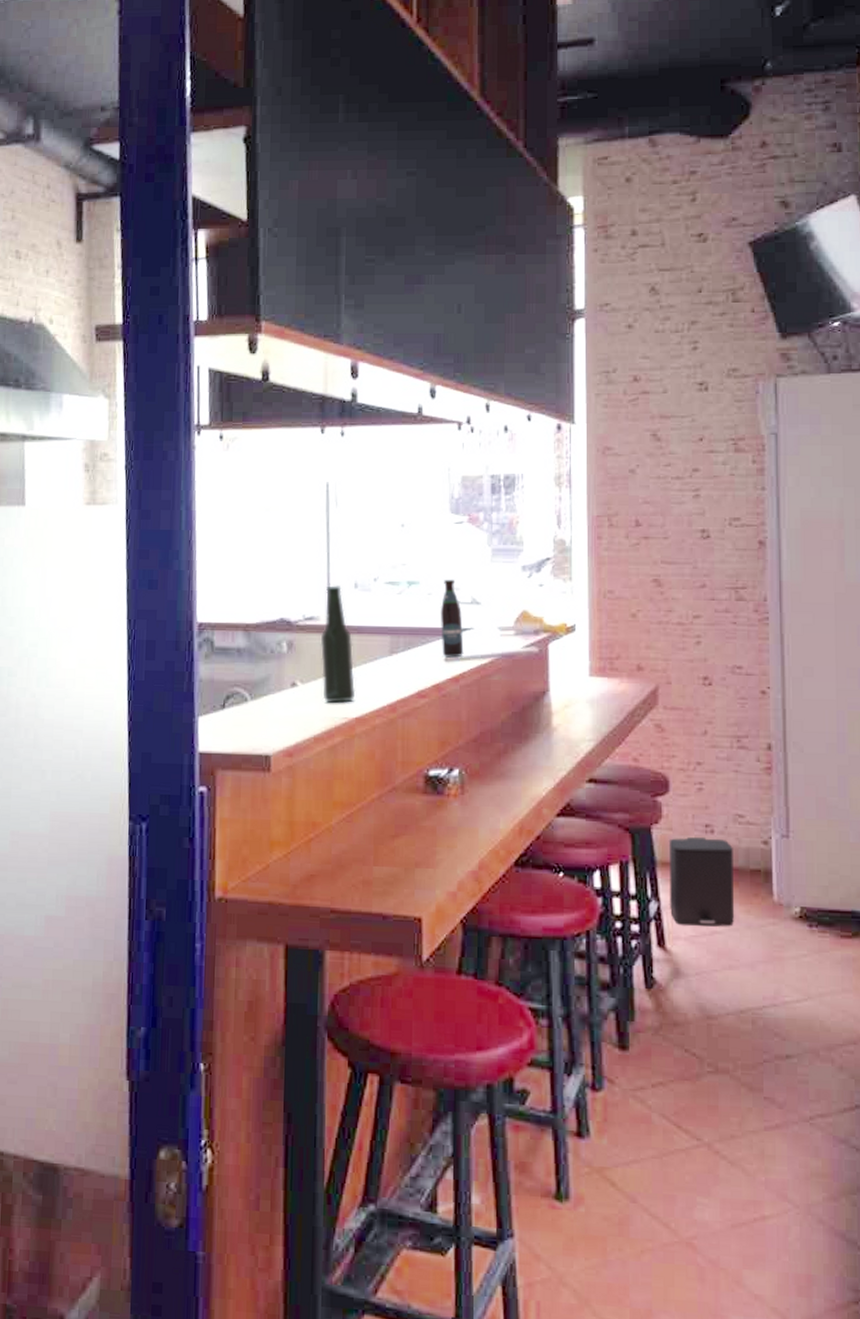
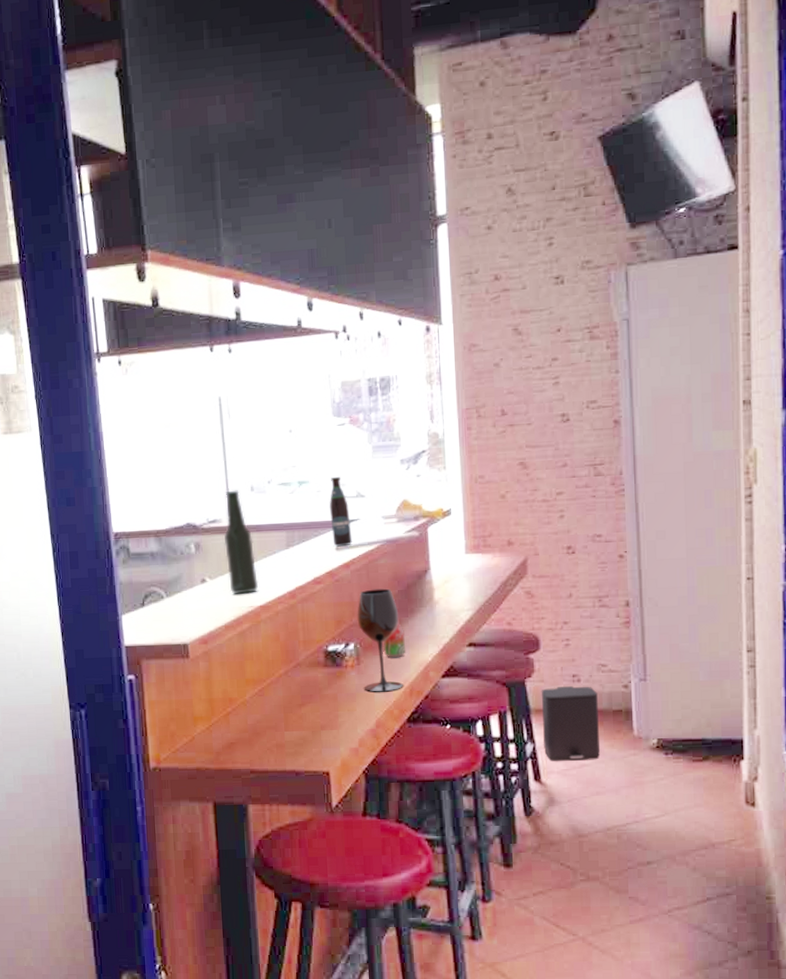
wineglass: none [463,708,513,828] -> present [356,588,404,692]
soda can: none [492,749,518,789] -> present [384,622,406,657]

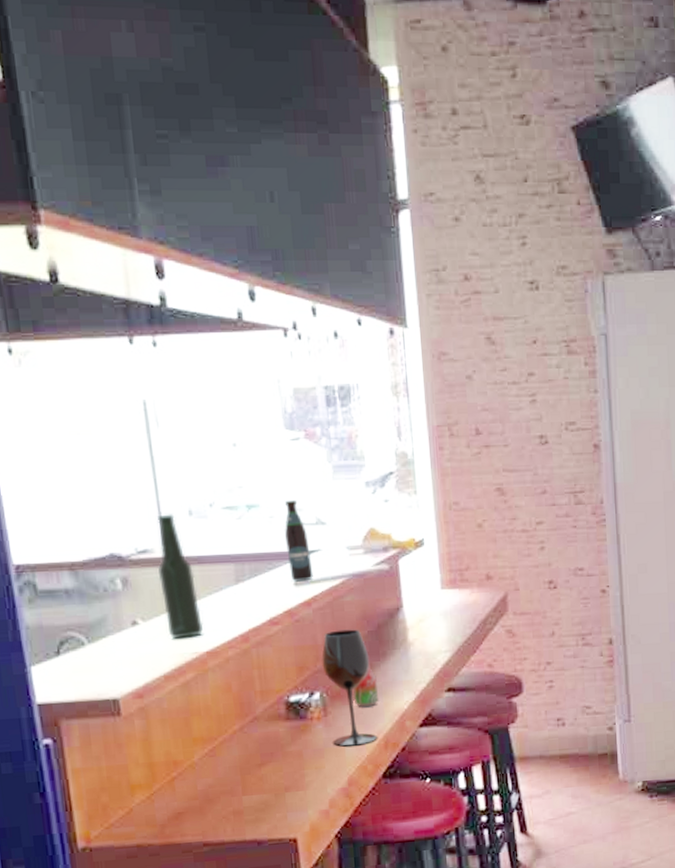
pedal bin: present [541,686,600,762] -> none [525,730,586,812]

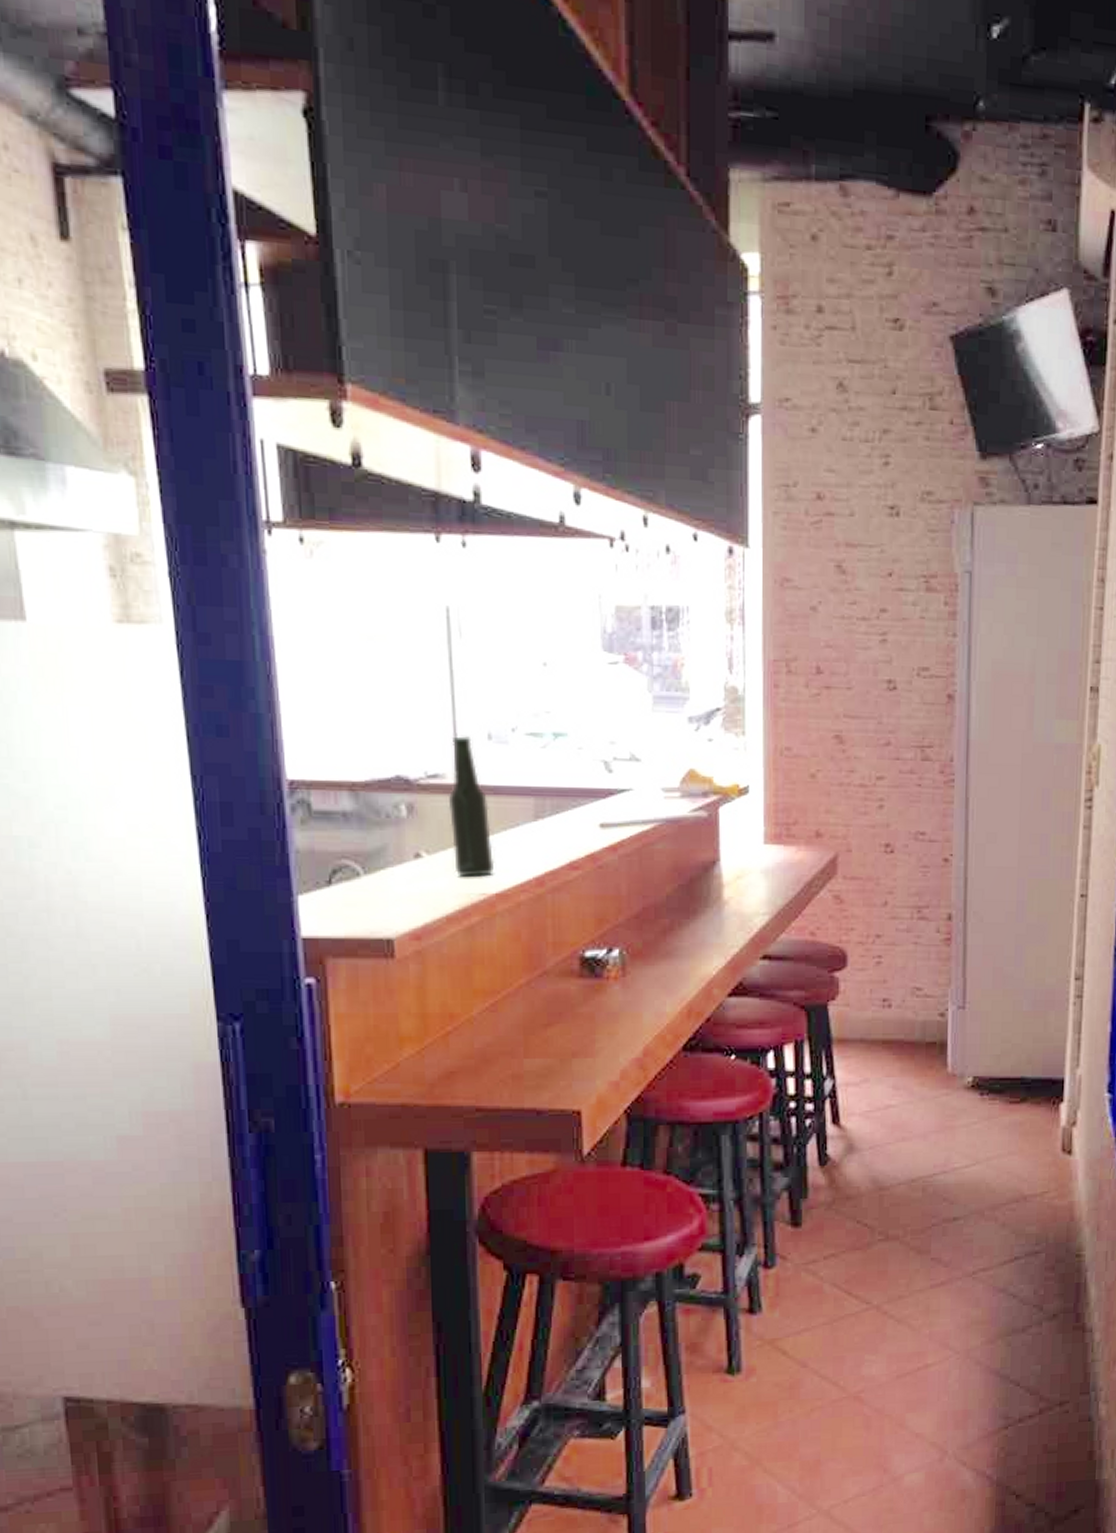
bottle: present [285,499,314,582] -> none [594,731,622,823]
wineglass: present [320,629,378,747] -> none [623,881,681,1012]
soda can: present [353,667,379,707] -> none [657,925,685,969]

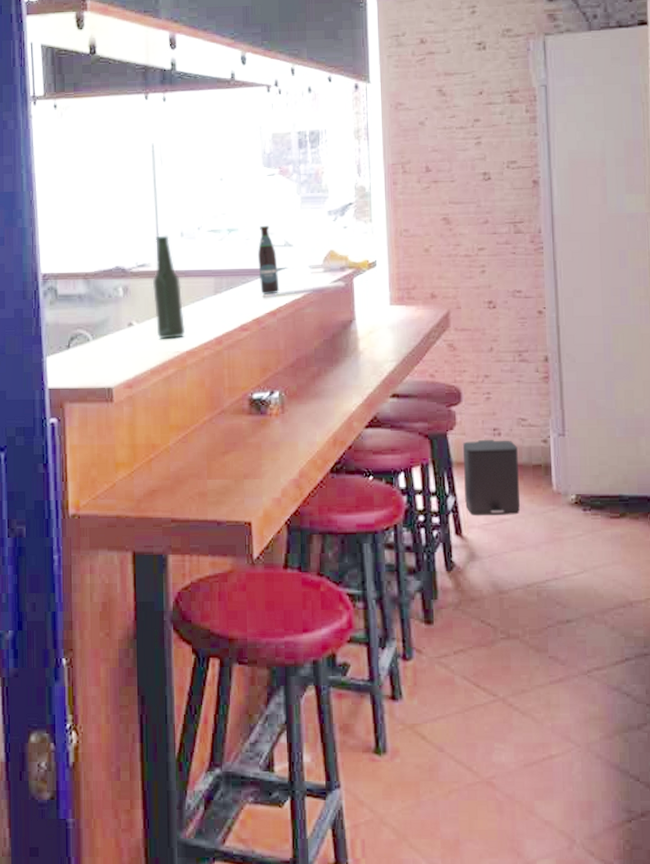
bottle: none [594,731,622,823] -> present [258,225,280,295]
pedal bin: none [845,1012,910,1102] -> present [462,440,520,516]

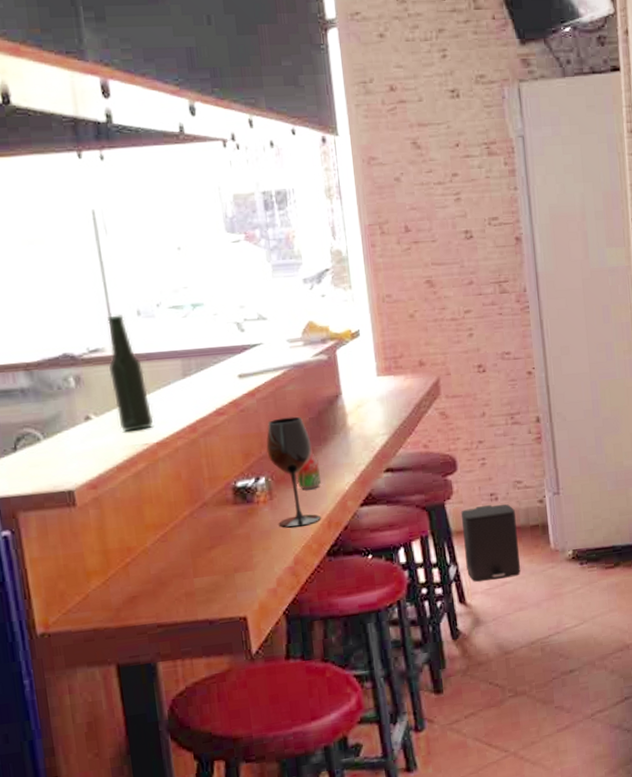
bottle: present [258,225,280,295] -> none [228,297,257,374]
wineglass: none [281,337,328,441] -> present [265,416,322,528]
soda can: none [308,372,331,406] -> present [297,452,322,489]

